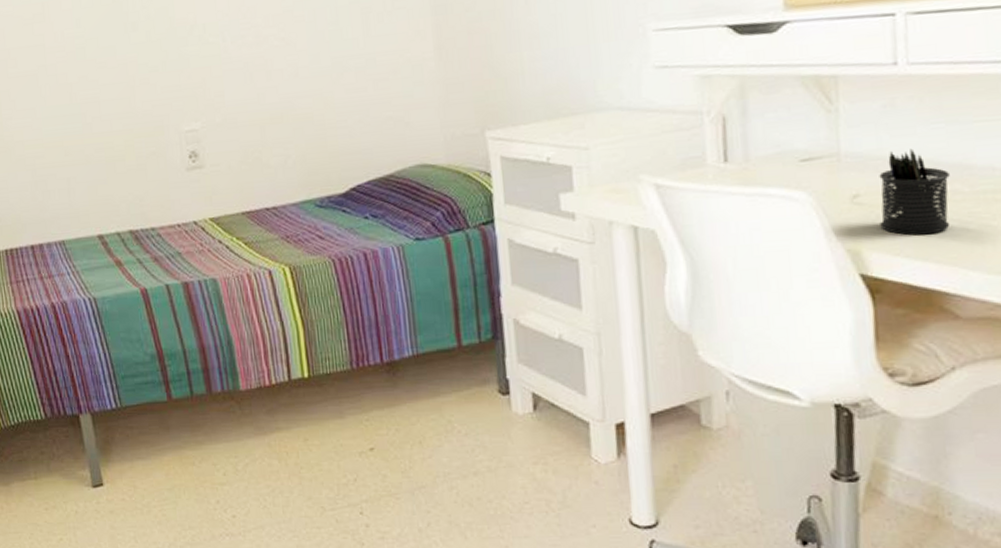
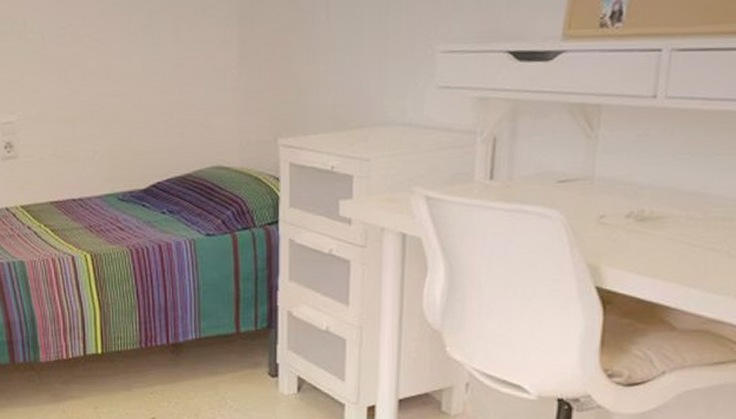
pen holder: present [879,148,950,235] -> none [619,176,687,255]

